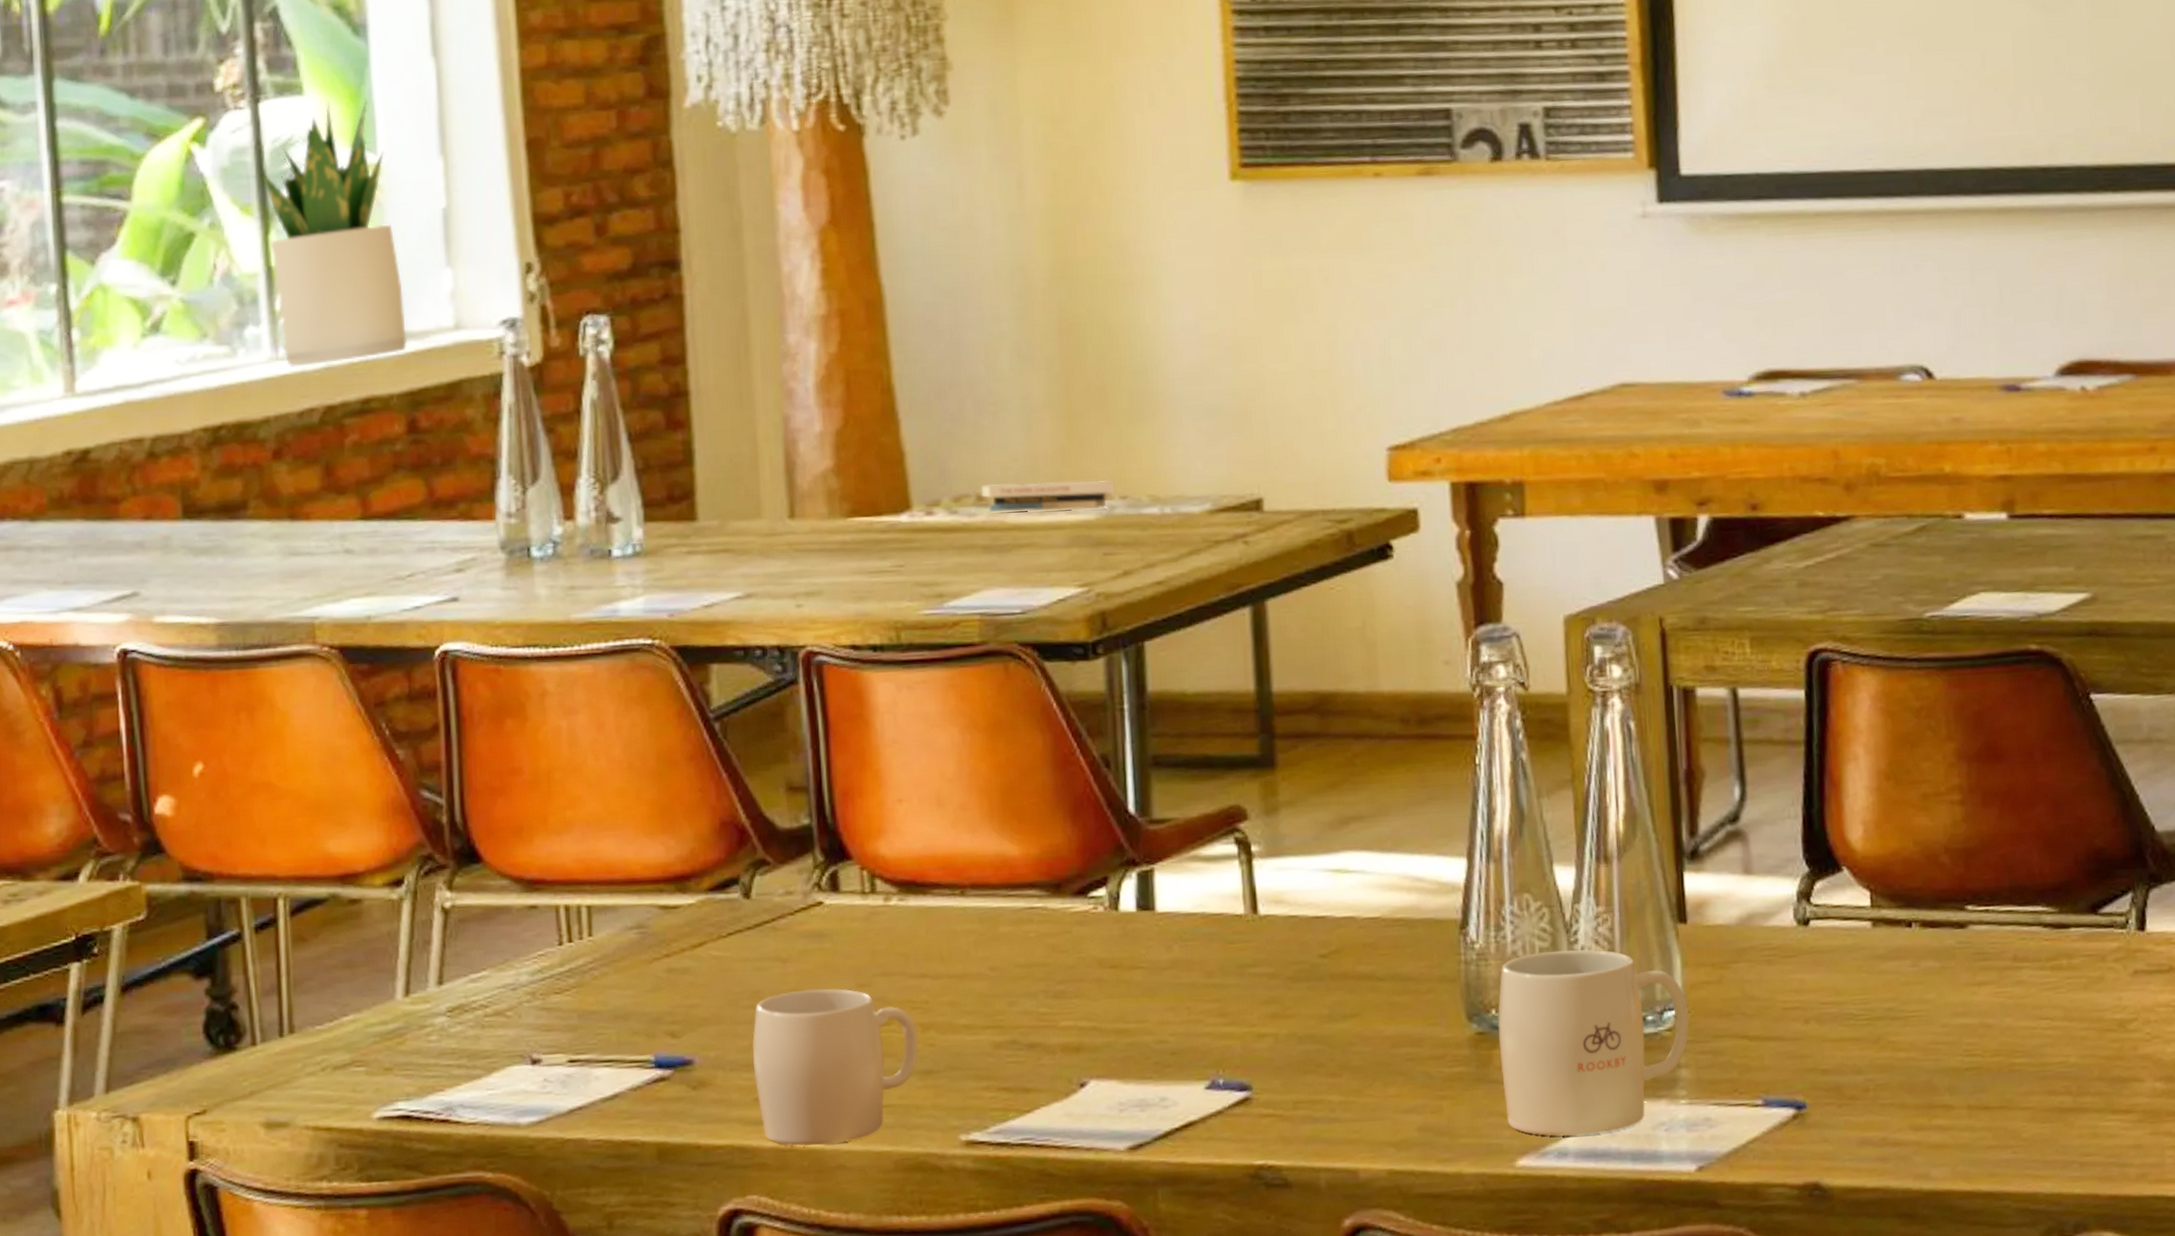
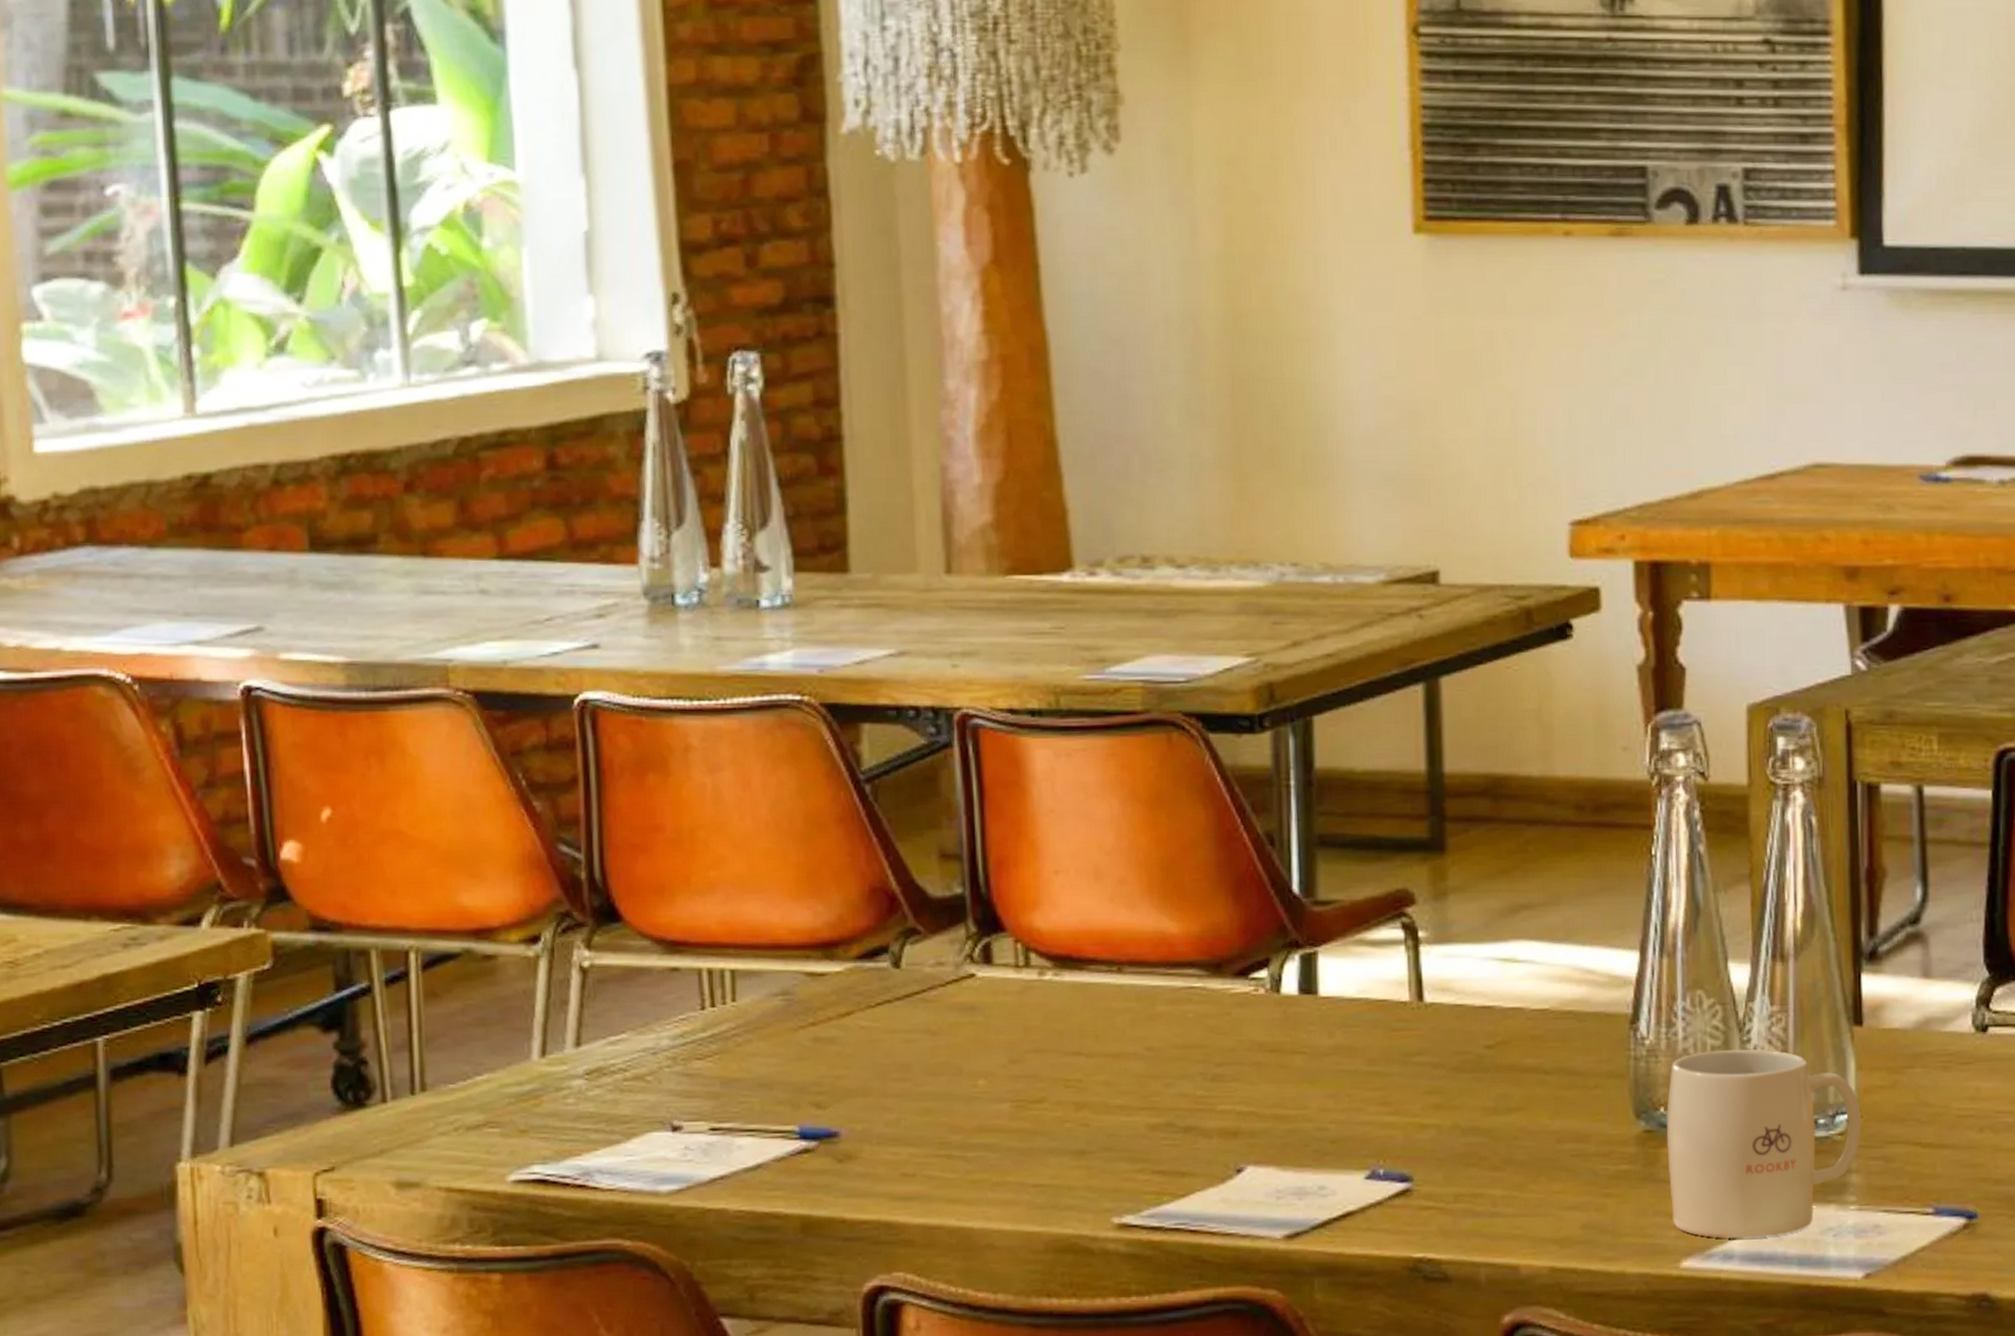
planter: present [260,98,408,367] -> none [392,110,547,395]
mug: present [752,988,918,1146] -> none [900,1063,1071,1224]
books: present [981,480,1115,512] -> none [1146,545,1286,576]

